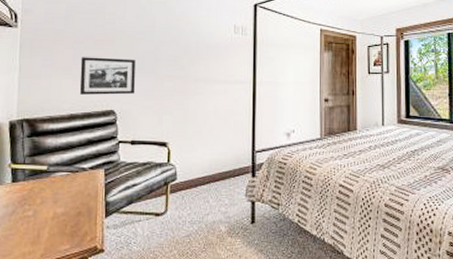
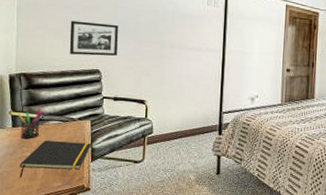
pen holder: none [18,158,50,196] -> present [17,108,44,139]
notepad: none [20,196,106,242] -> present [19,140,92,178]

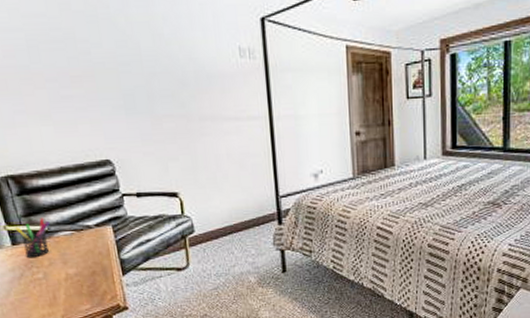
notepad: present [19,140,92,178] -> none [32,253,119,305]
picture frame: present [69,21,118,56] -> none [58,97,130,144]

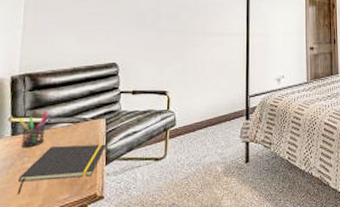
notepad: none [32,253,119,305] -> present [17,144,107,194]

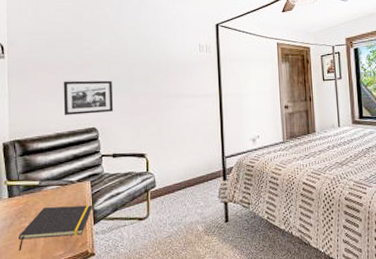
pen holder: present [18,111,51,148] -> none [13,174,41,209]
picture frame: none [83,14,138,49] -> present [63,80,113,115]

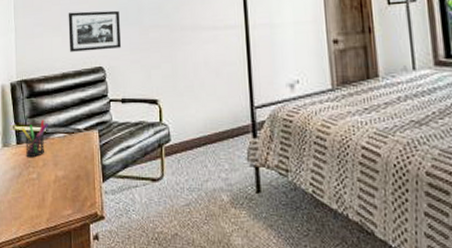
pen holder: none [13,174,41,209] -> present [21,119,48,158]
notepad: present [18,205,93,251] -> none [27,158,102,205]

